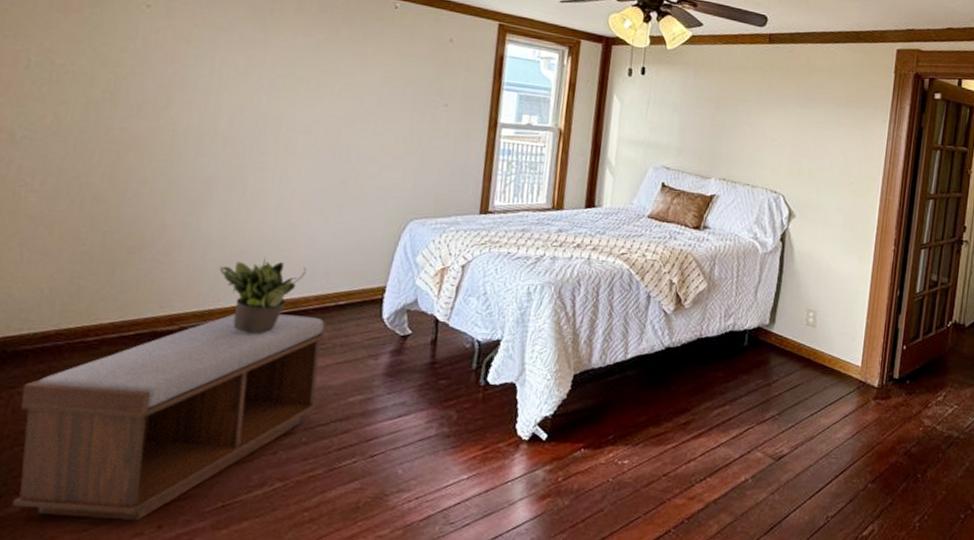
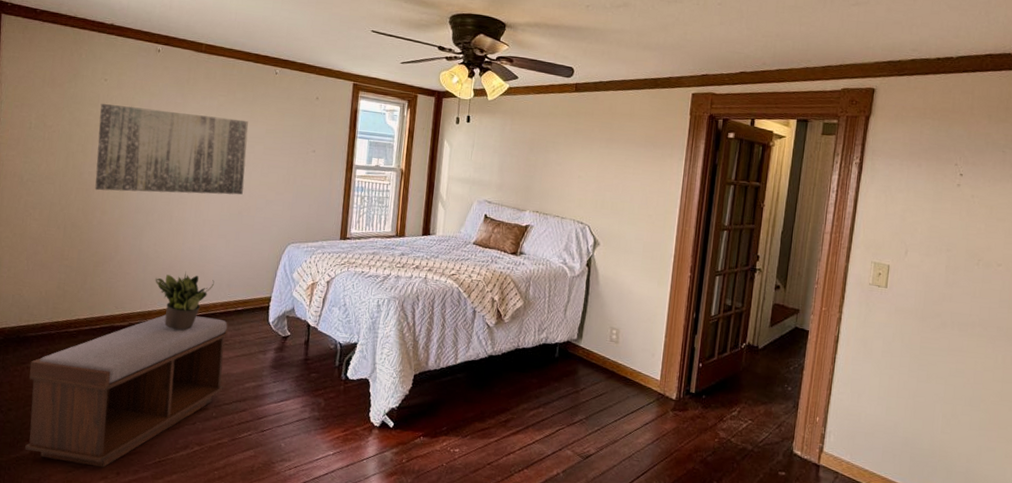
wall art: none [129,37,357,159] -> present [95,104,248,195]

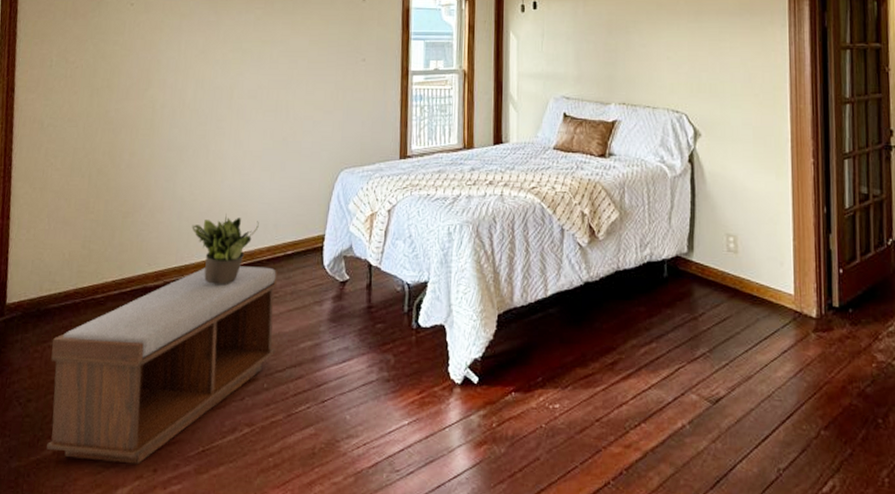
wall art: present [95,104,248,195] -> none [122,31,290,129]

